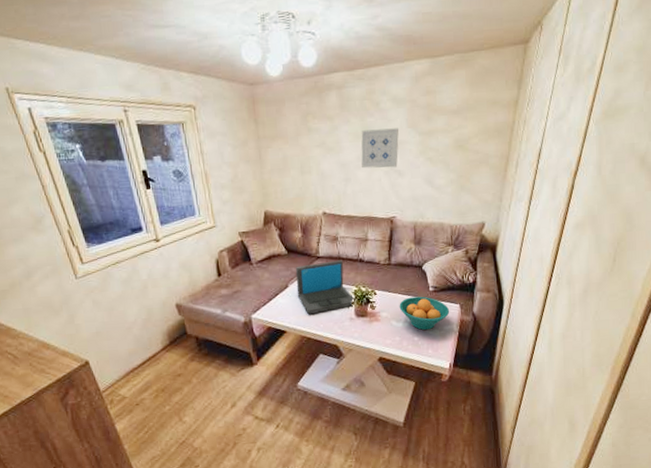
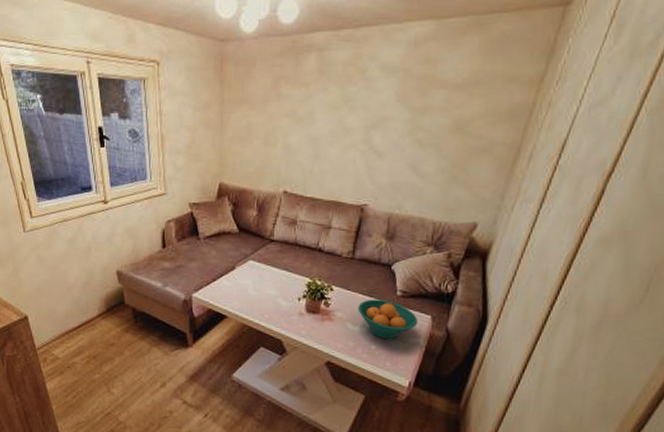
laptop: present [295,260,355,315] -> none [244,246,308,303]
wall art: present [361,128,399,169] -> none [335,101,385,148]

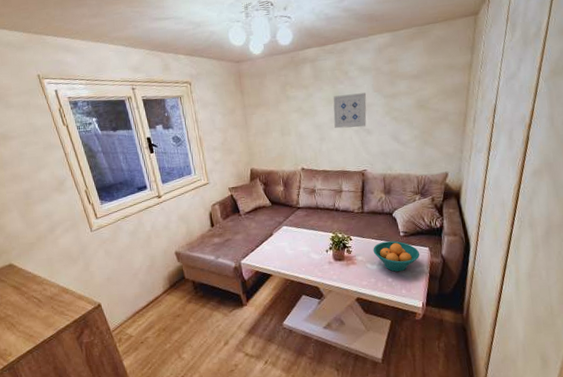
wall art: none [335,101,385,148] -> present [333,93,367,129]

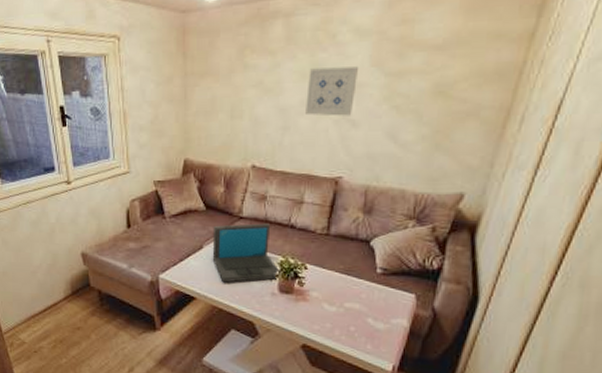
laptop: none [278,210,333,260] -> present [212,223,280,283]
fruit bowl: present [373,241,420,272] -> none [334,277,401,320]

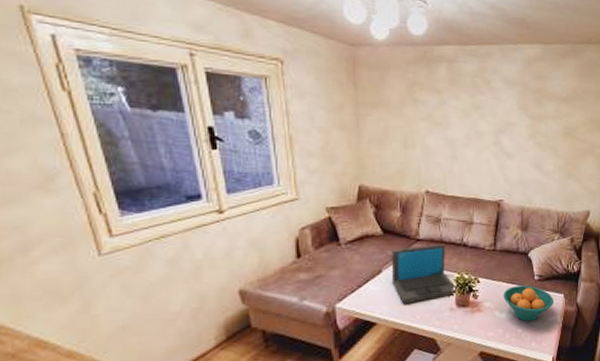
wall art: present [305,66,358,116] -> none [470,108,509,149]
fruit bowl: none [334,277,401,320] -> present [503,285,554,321]

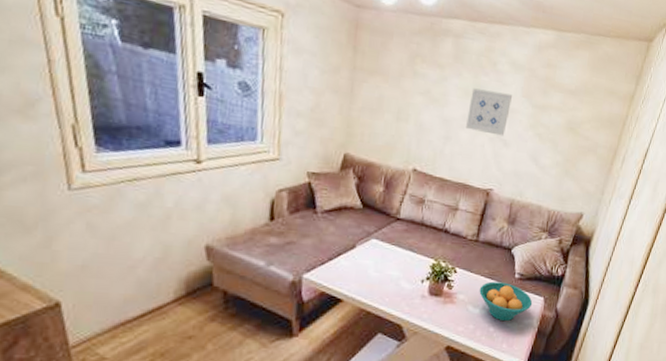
laptop: present [391,244,456,304] -> none [364,224,432,285]
wall art: none [470,108,509,149] -> present [466,88,512,136]

